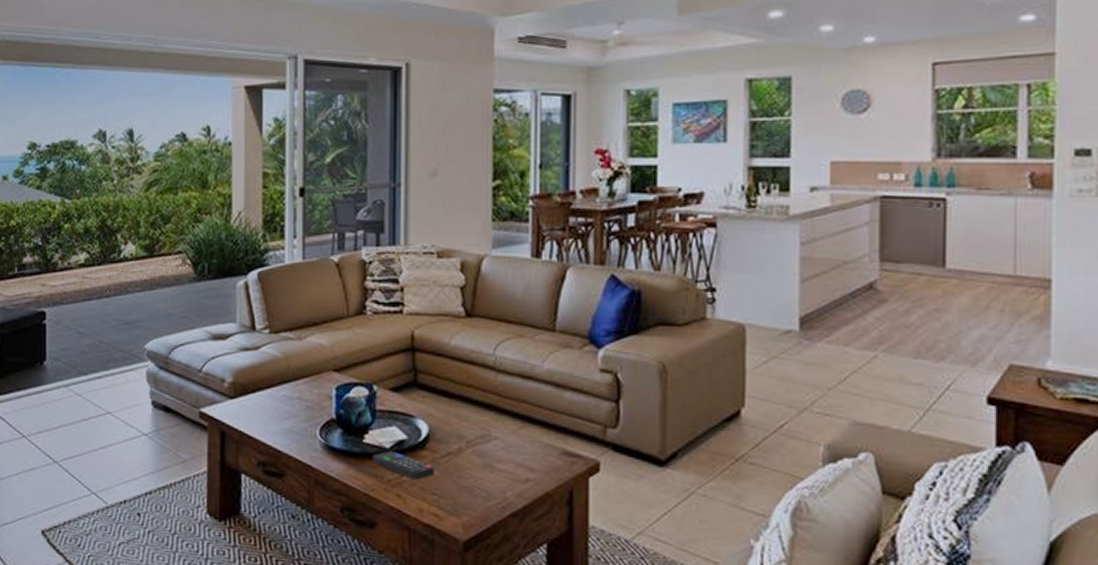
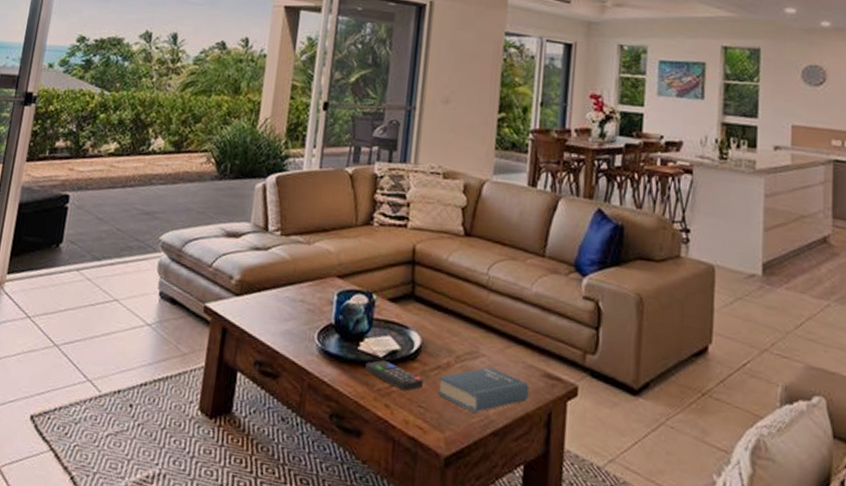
book: none [451,449,548,496] -> present [438,366,530,413]

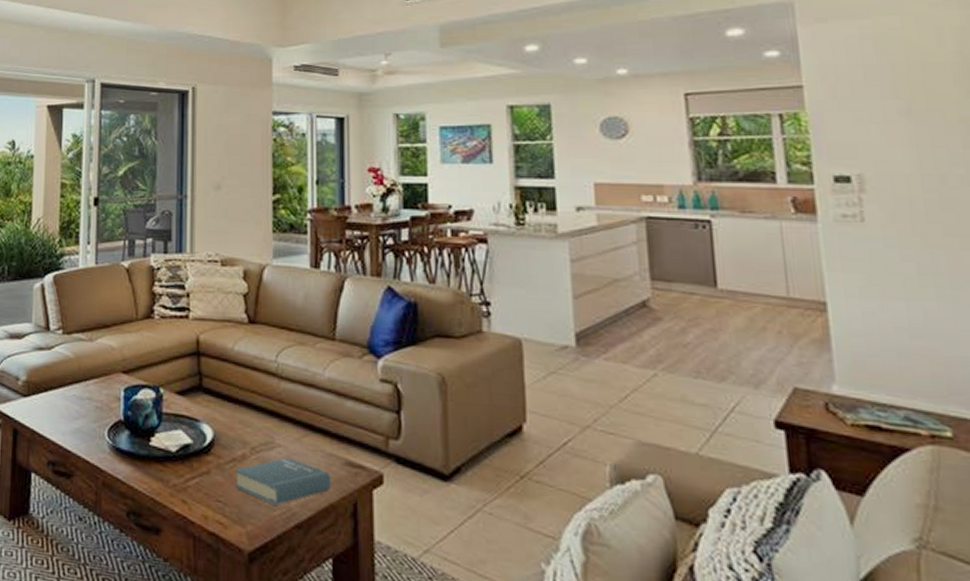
remote control: present [365,360,424,391] -> none [158,455,220,486]

